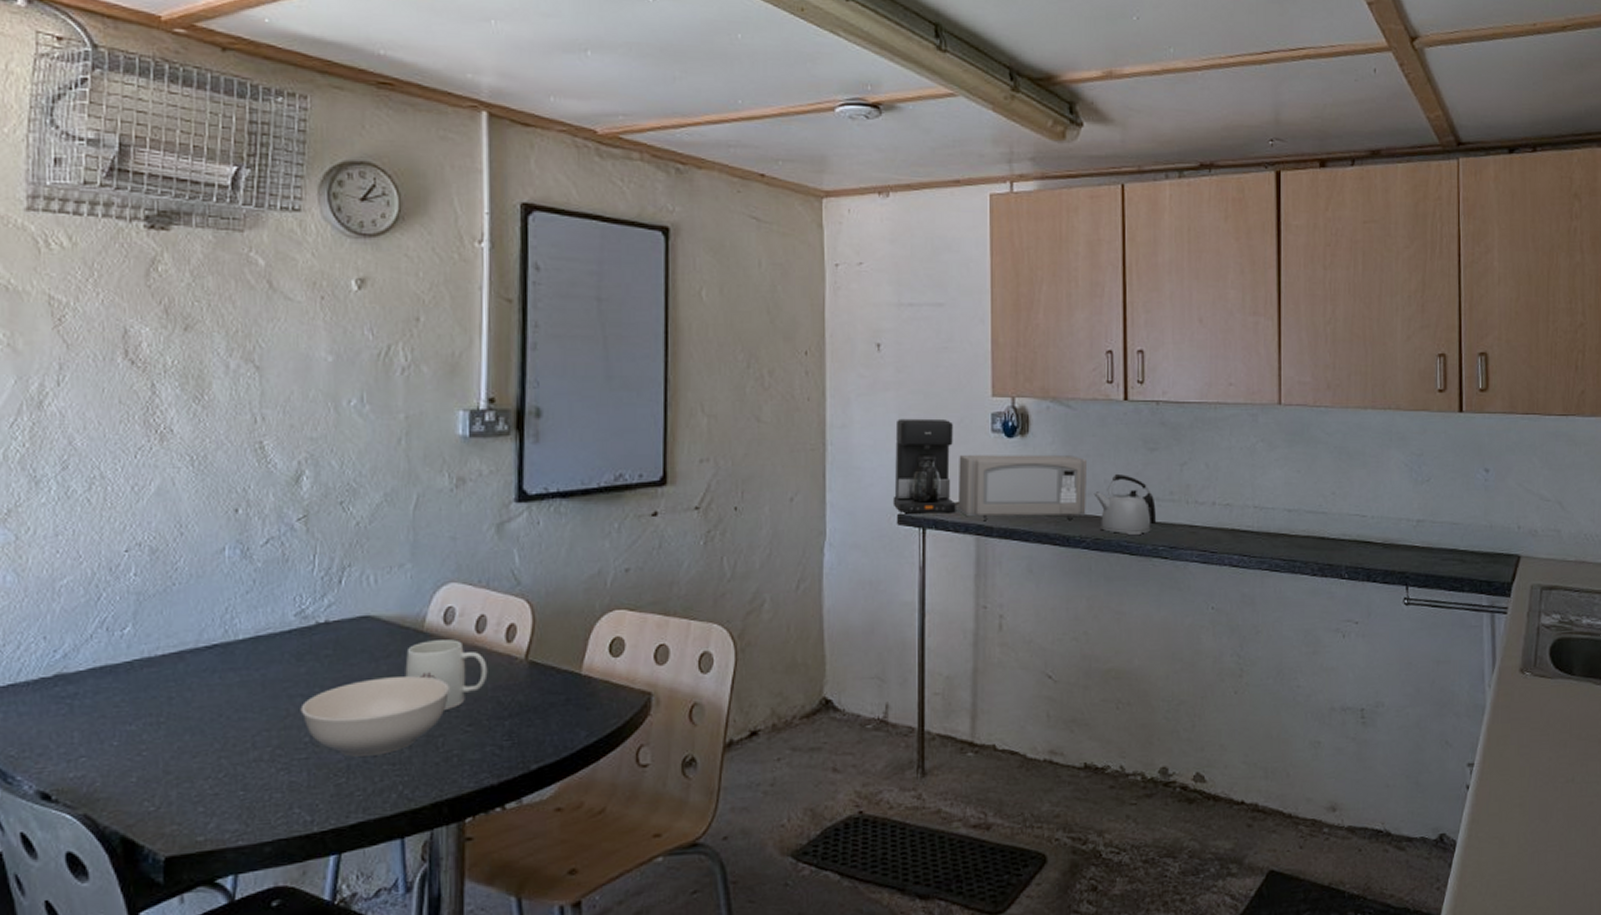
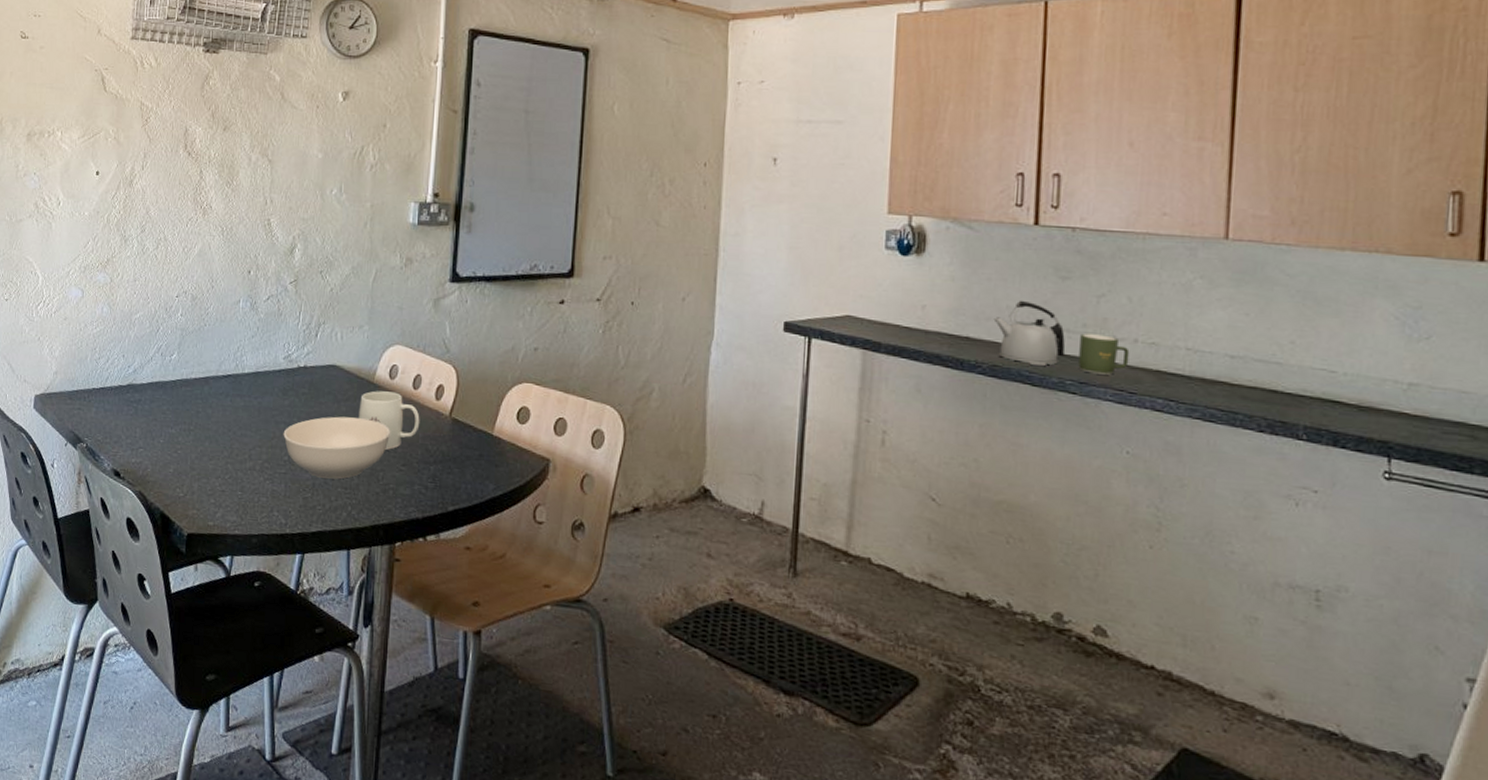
coffee maker: present [892,418,956,514] -> none [780,230,845,325]
microwave: present [957,454,1086,520] -> none [845,270,987,343]
mug: none [1168,500,1209,538] -> present [1078,333,1130,375]

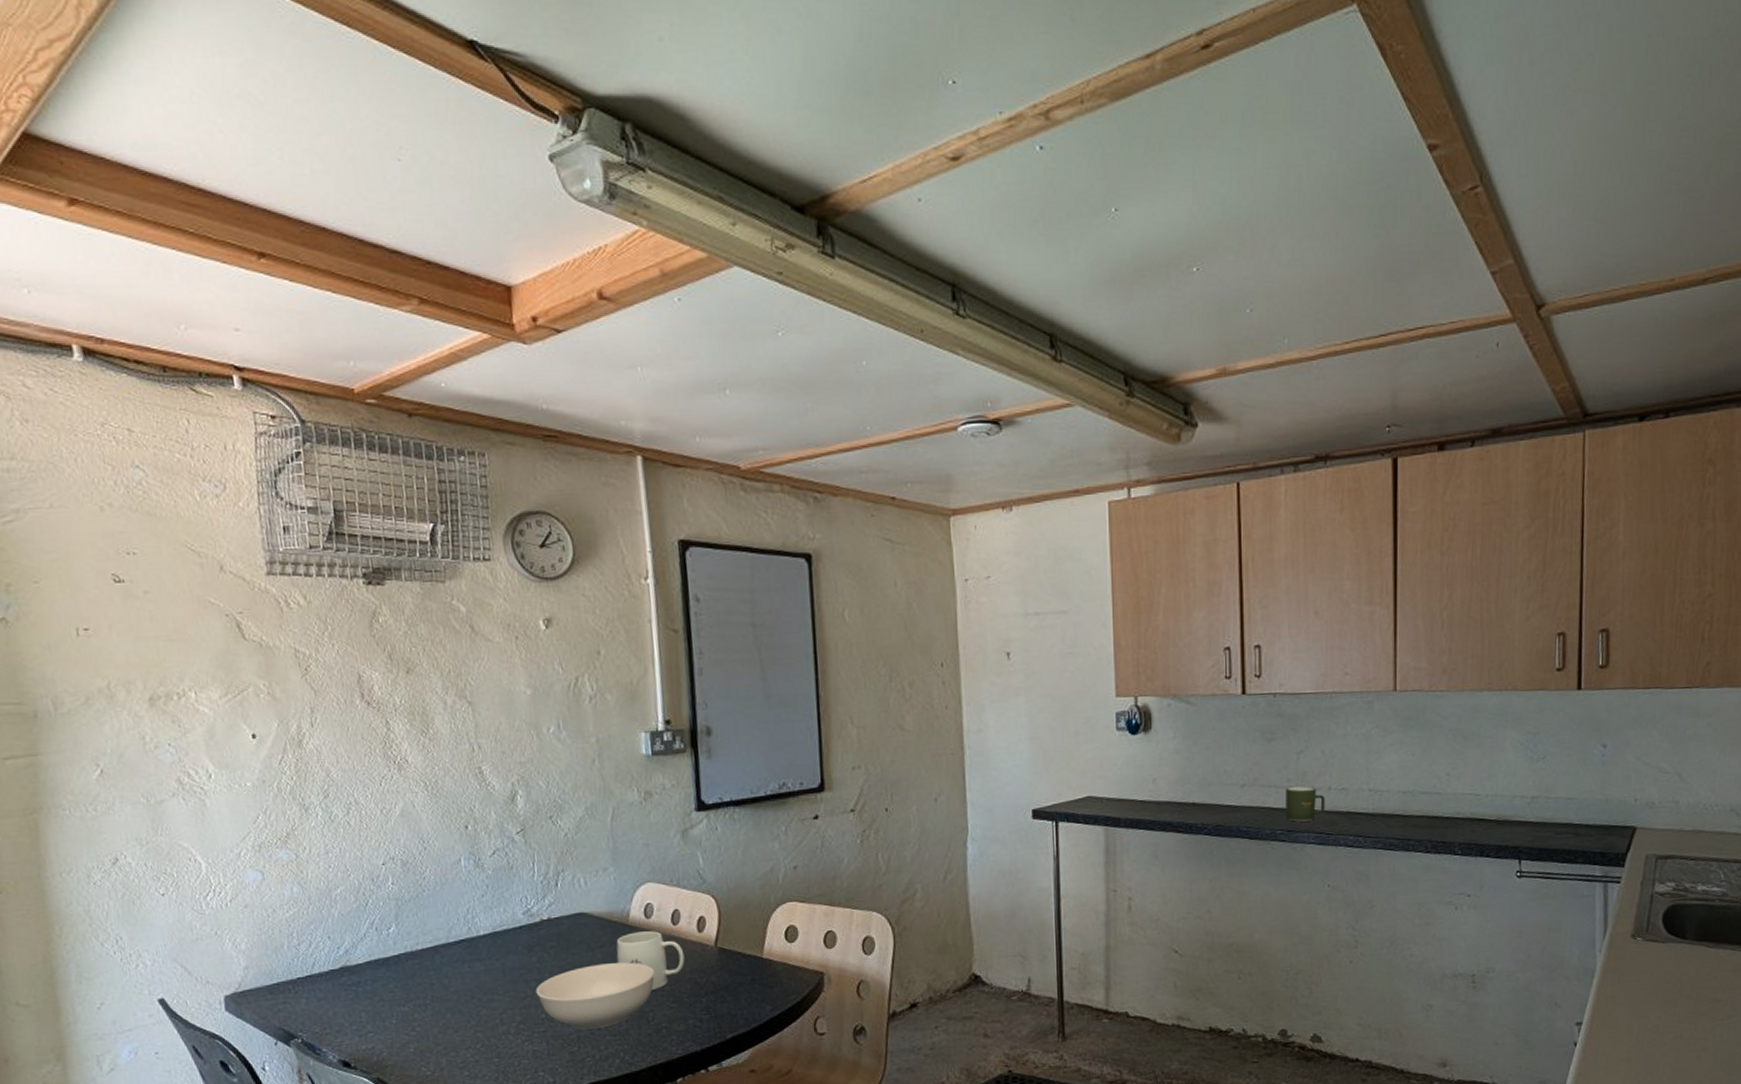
kettle: present [993,300,1065,367] -> none [1214,764,1274,822]

